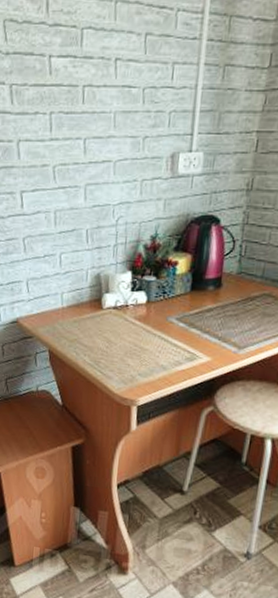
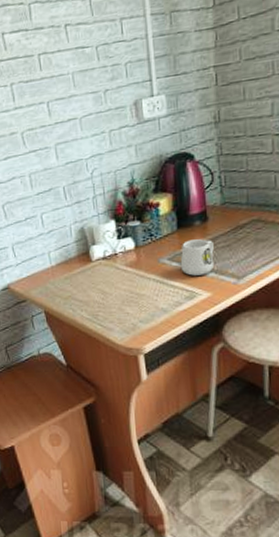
mug: none [186,303,222,340] -> present [180,239,214,276]

